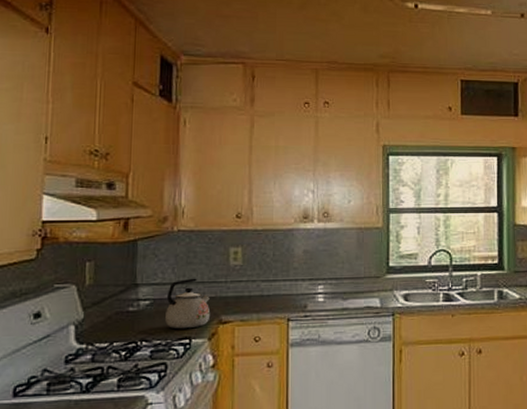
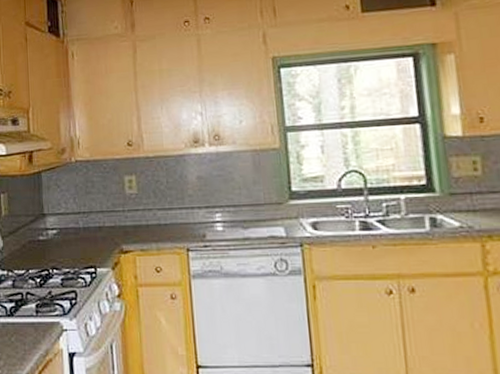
kettle: present [165,278,211,329] -> none [71,207,112,258]

